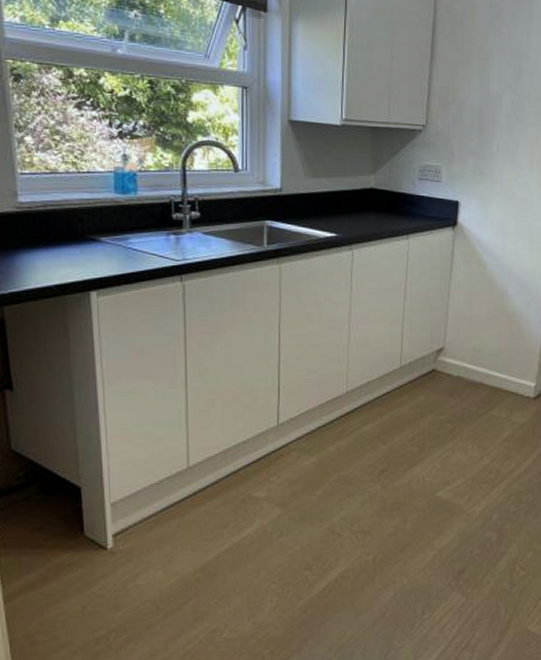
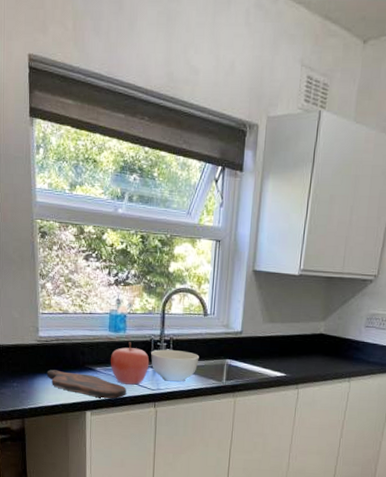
cutting board: none [32,243,143,275] -> present [46,369,126,399]
fruit: none [118,205,171,256] -> present [110,342,150,385]
bowl: none [172,212,233,249] -> present [151,349,199,382]

